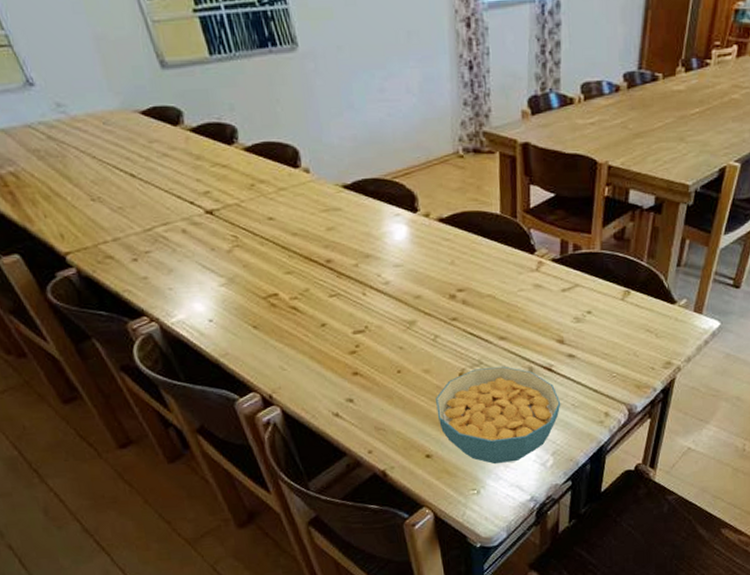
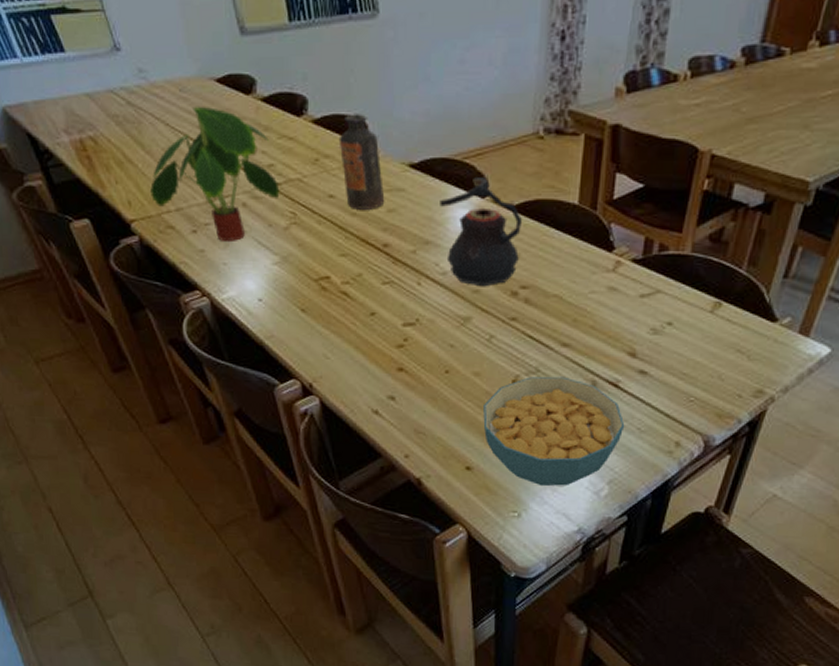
plant: none [82,138,219,267] -> present [149,106,280,241]
bottle: none [271,140,324,230] -> present [338,114,385,210]
teapot: none [375,194,453,293] -> present [440,177,523,287]

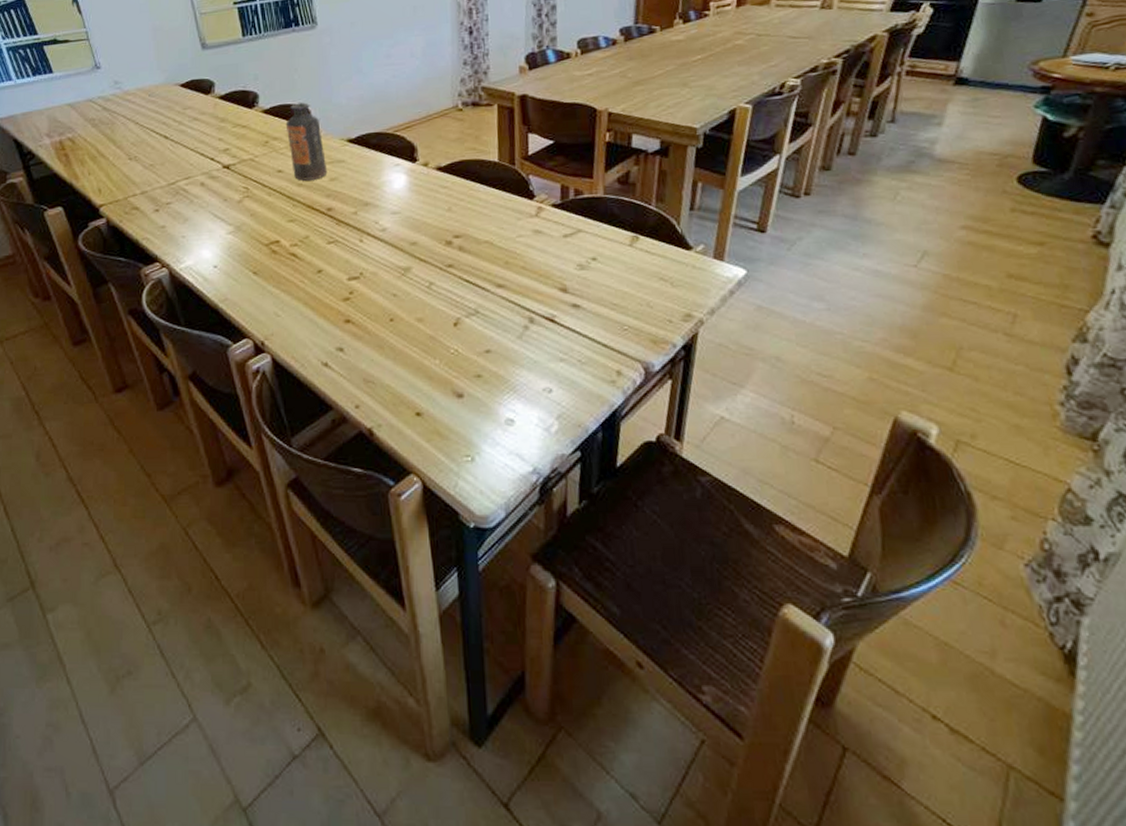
plant: present [149,106,280,241] -> none [118,106,234,217]
teapot: present [440,177,523,287] -> none [376,145,451,239]
cereal bowl: present [483,376,625,487] -> none [429,316,566,427]

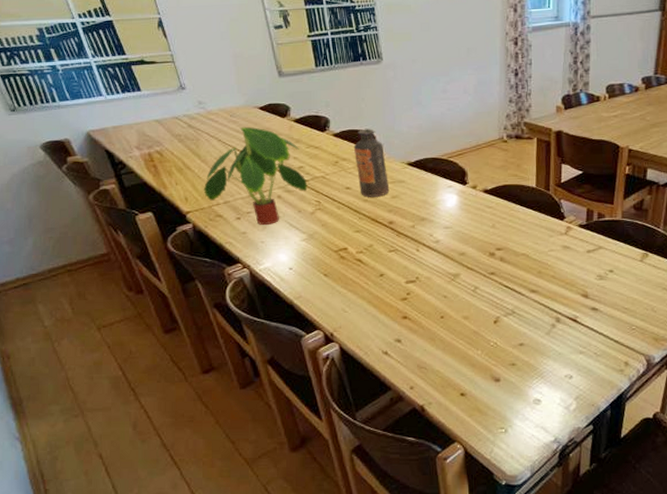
plant: none [118,106,234,217] -> present [203,126,308,225]

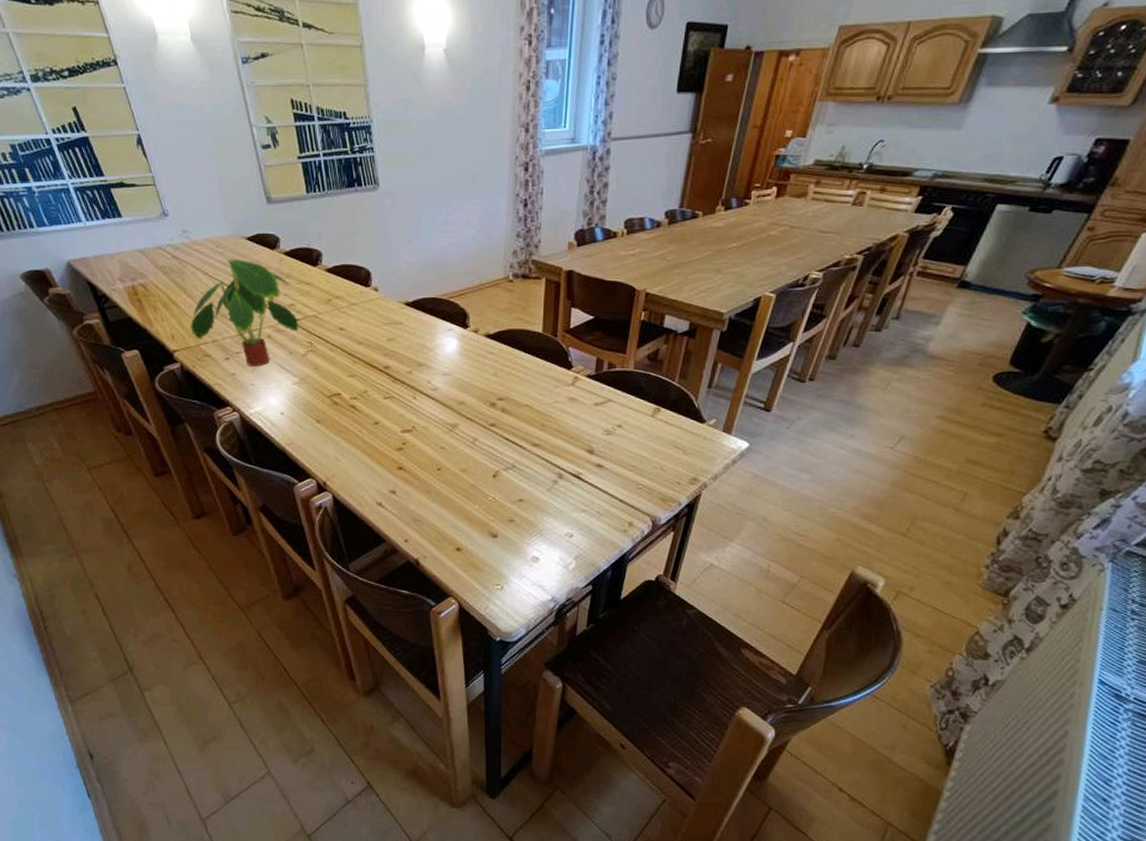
bottle: present [353,129,390,197] -> none [347,264,386,339]

